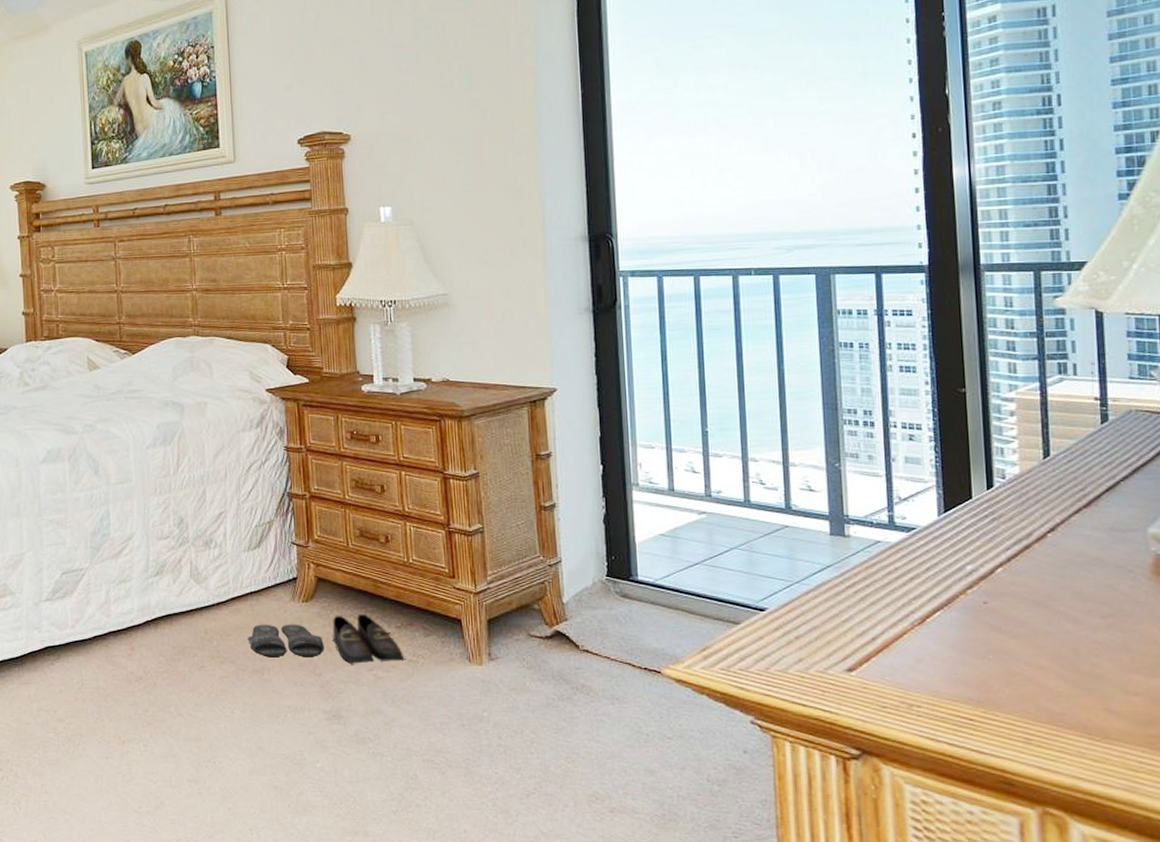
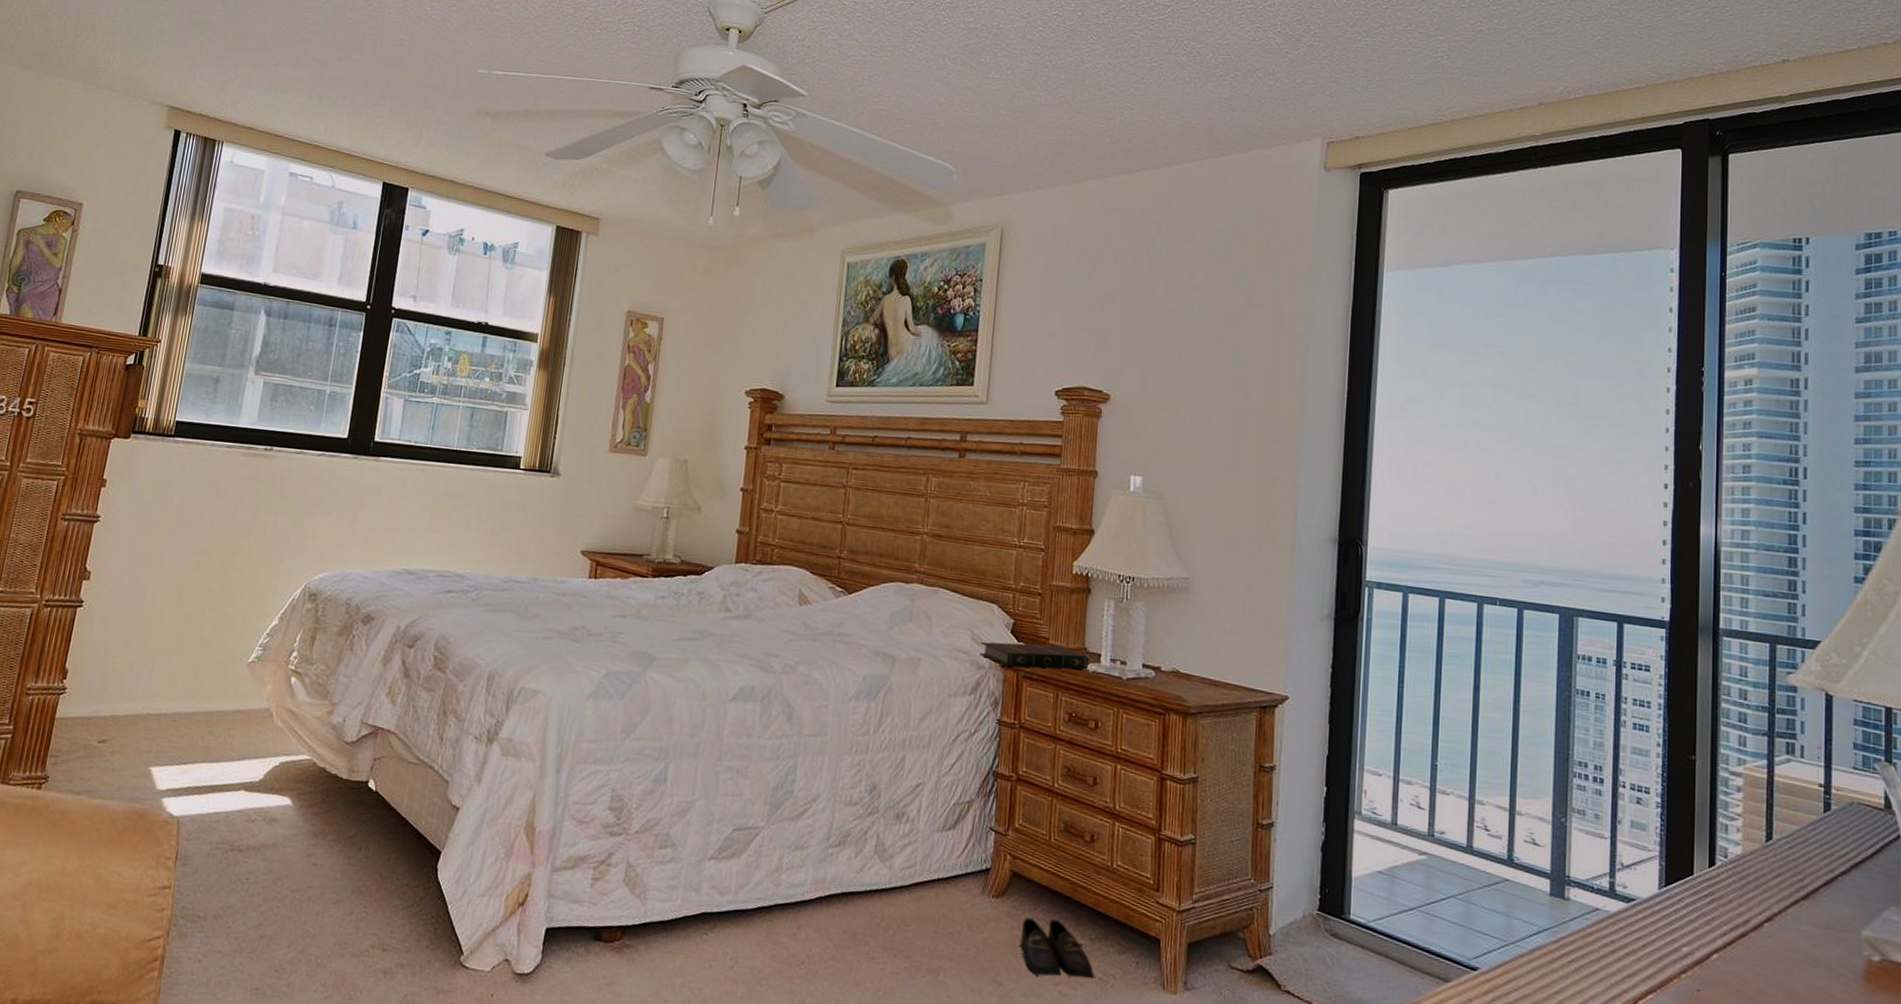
slippers: present [247,624,324,658] -> none [927,916,1010,962]
book: none [259,373,363,398] -> present [979,641,1089,670]

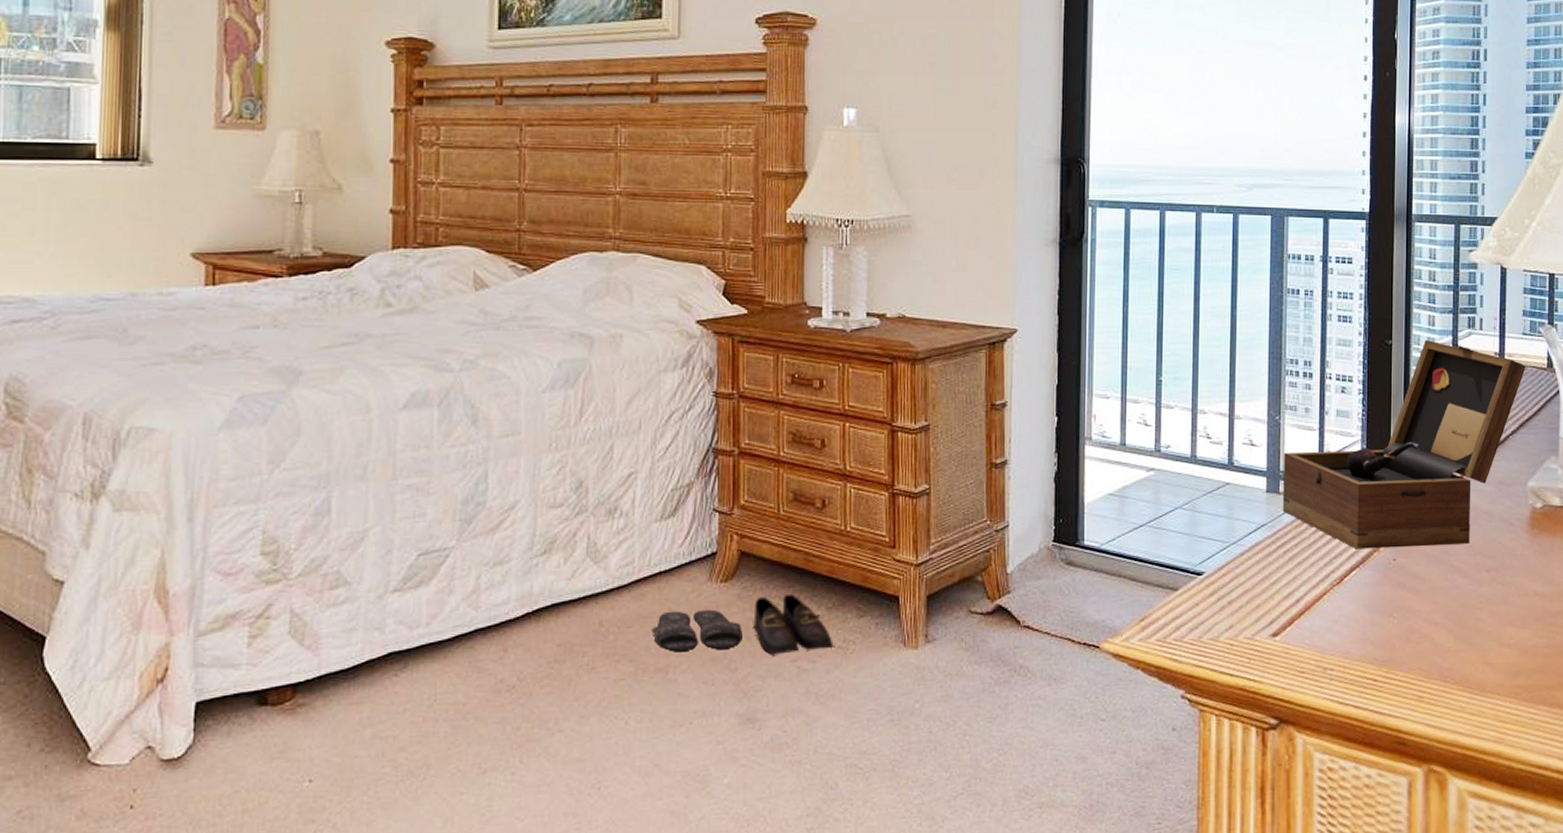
slippers: none [927,916,1010,962] -> present [651,609,743,652]
book: present [979,641,1089,670] -> none [688,303,809,332]
wooden box: none [1567,760,1858,988] -> present [1282,340,1526,550]

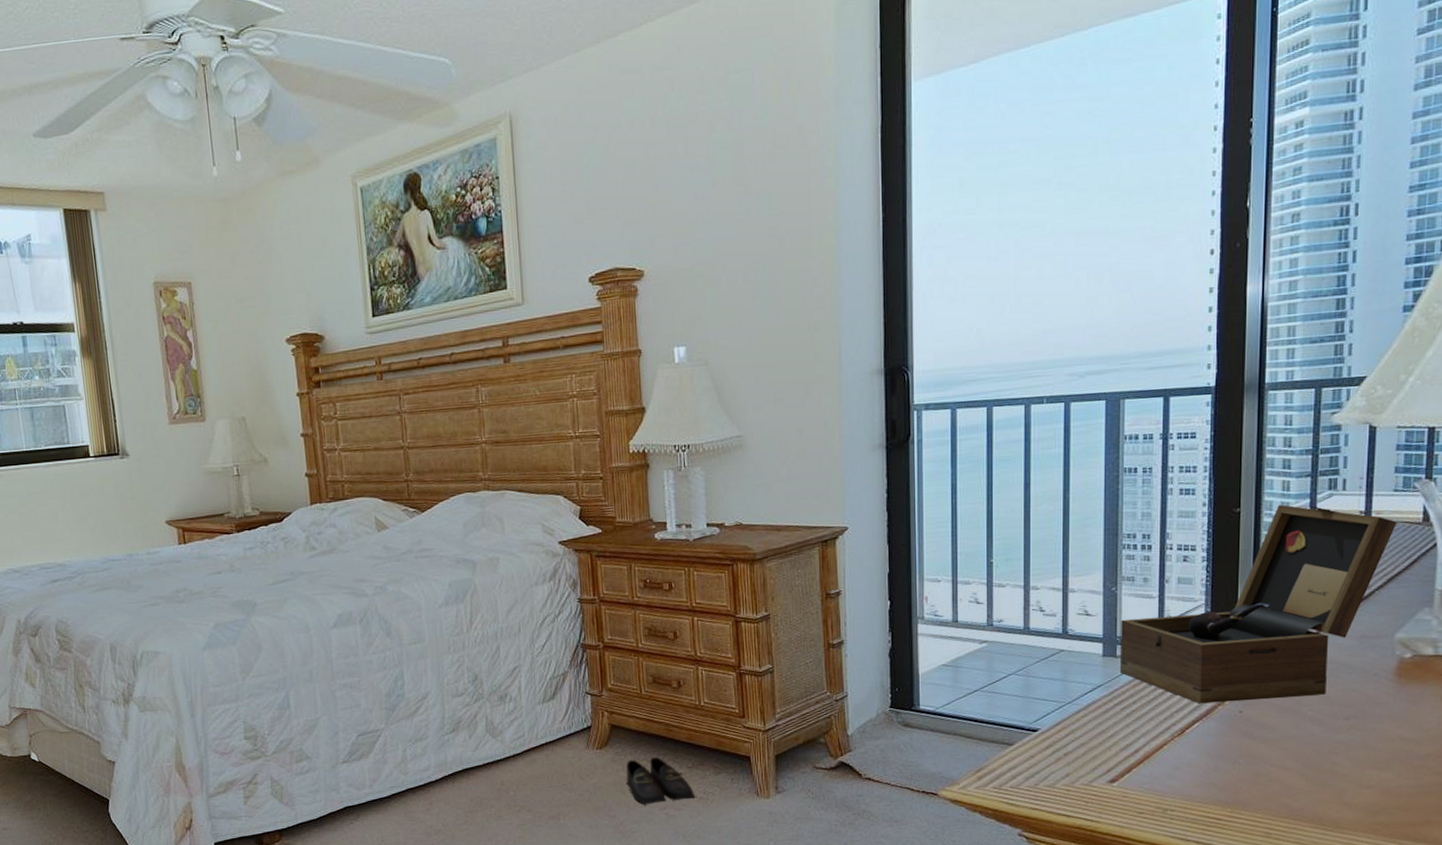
slippers: present [651,609,743,652] -> none [543,770,618,804]

